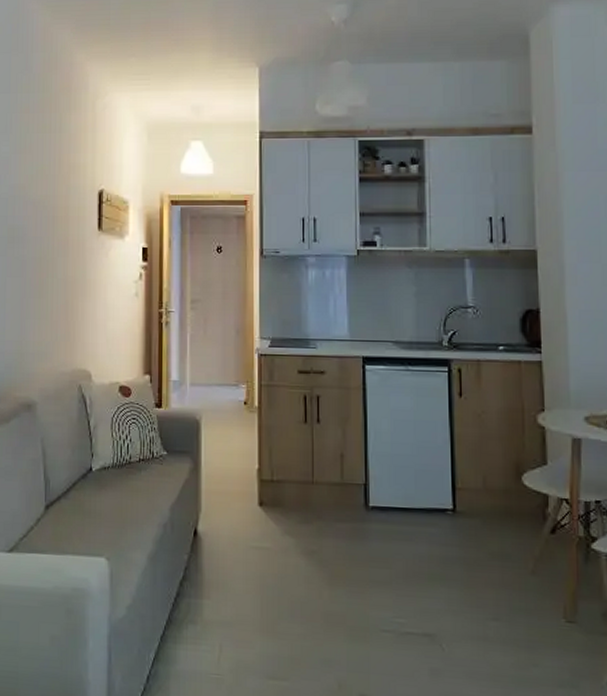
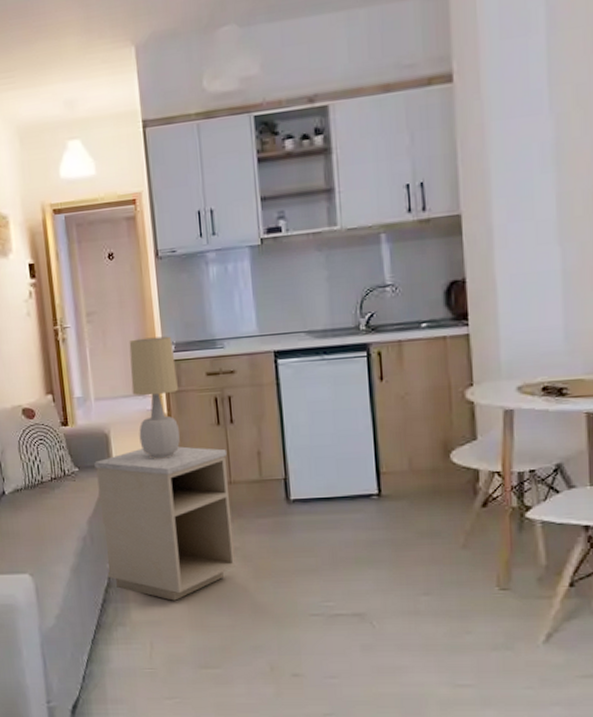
nightstand: none [183,439,312,602] -> present [94,446,236,601]
table lamp: none [226,330,270,451] -> present [129,336,181,459]

